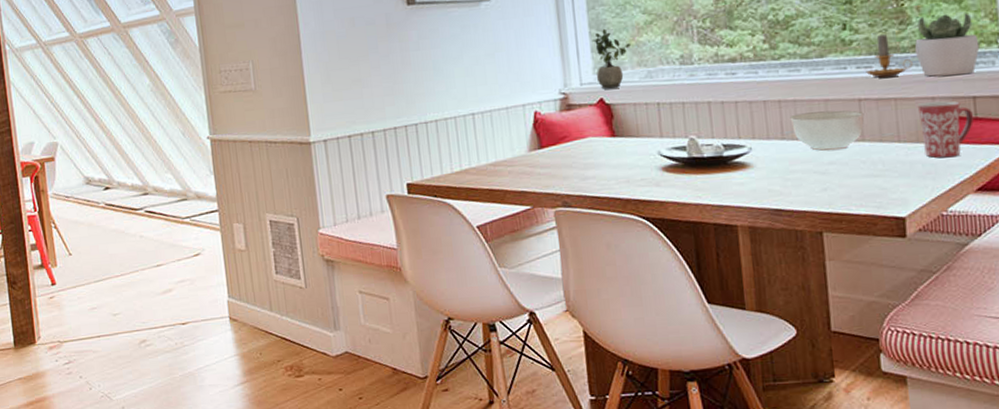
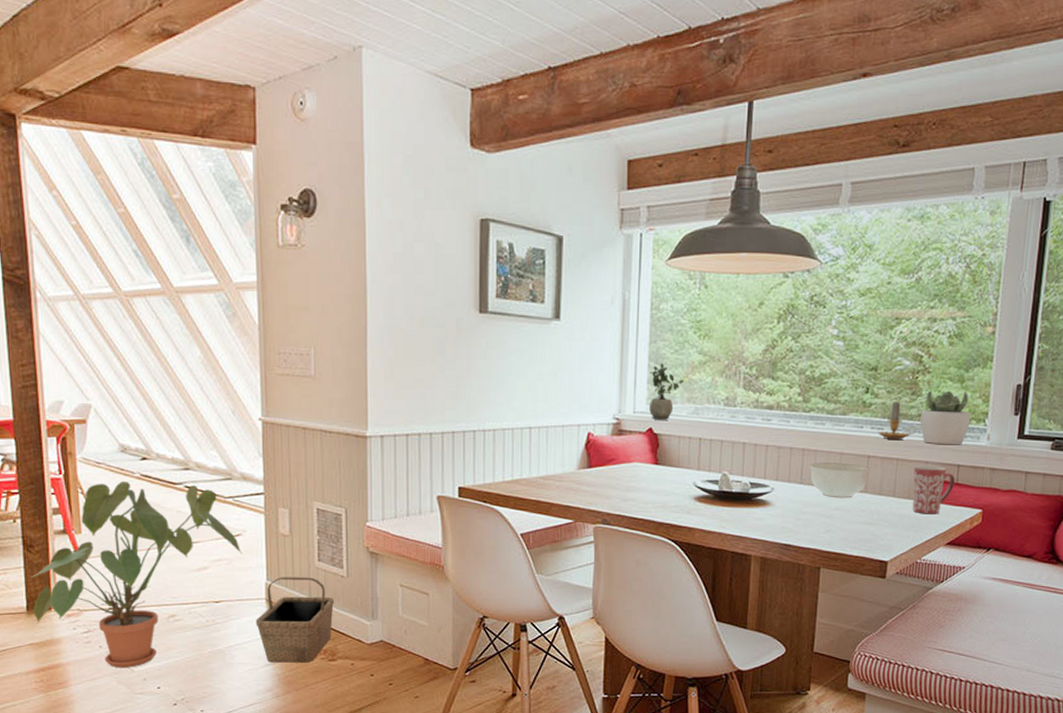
house plant: none [16,209,204,397] -> present [31,481,243,667]
basket: none [221,291,296,383] -> present [255,577,334,663]

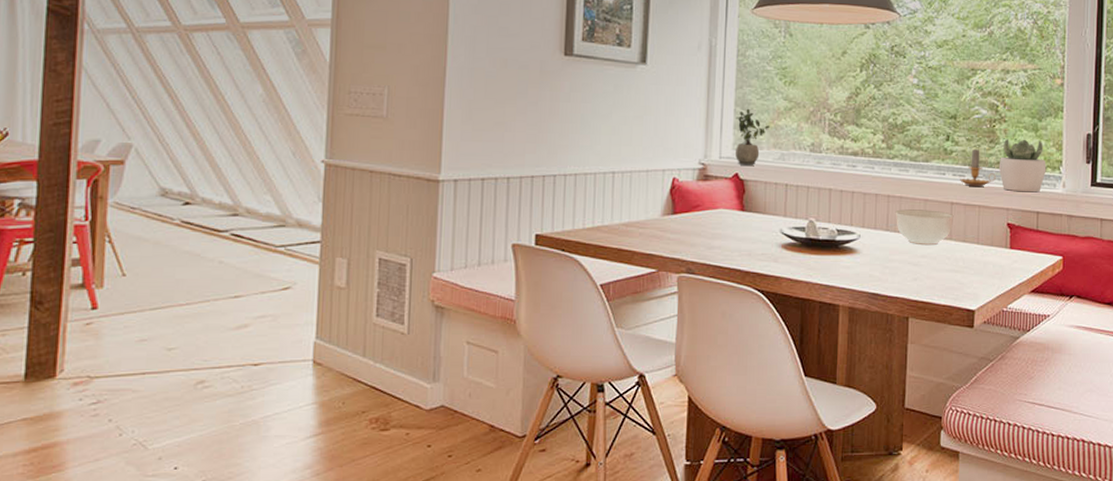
house plant: present [31,481,243,667] -> none [32,228,291,445]
basket: present [255,577,334,663] -> none [299,335,391,435]
mug: present [912,465,956,515] -> none [995,212,1036,262]

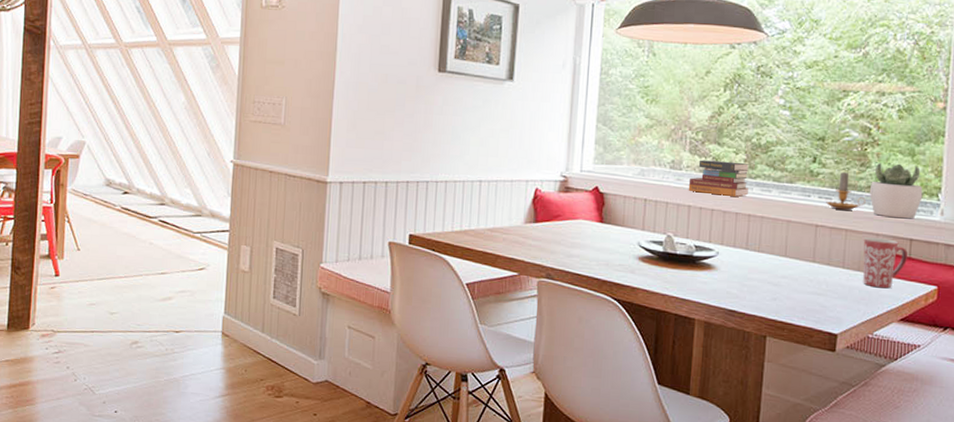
potted plant: present [734,108,771,165] -> none [595,125,631,180]
books: none [828,141,888,179] -> present [688,160,750,198]
bowl: present [895,209,954,246] -> none [755,229,819,267]
mug: none [995,212,1036,262] -> present [862,237,909,289]

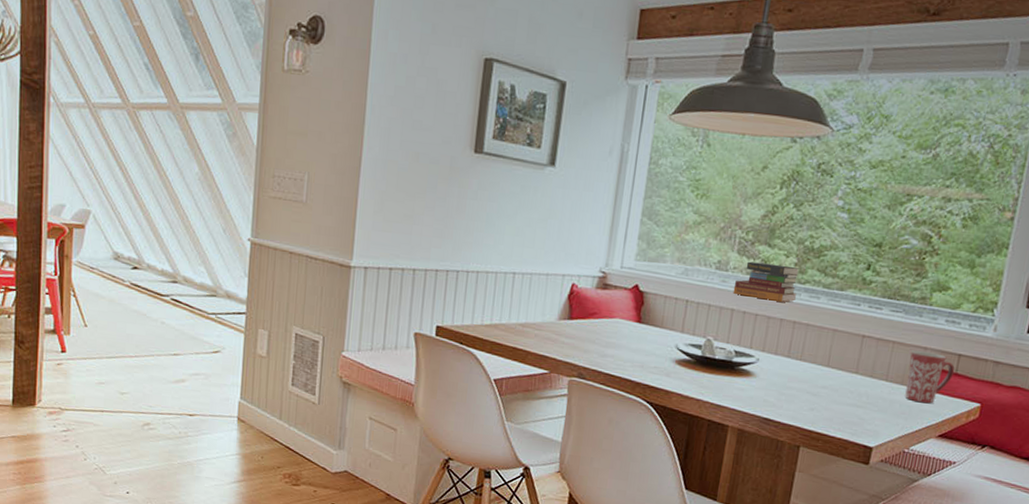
candlestick: present [826,171,866,210] -> none [876,281,918,322]
succulent plant: present [869,162,923,219] -> none [922,273,978,334]

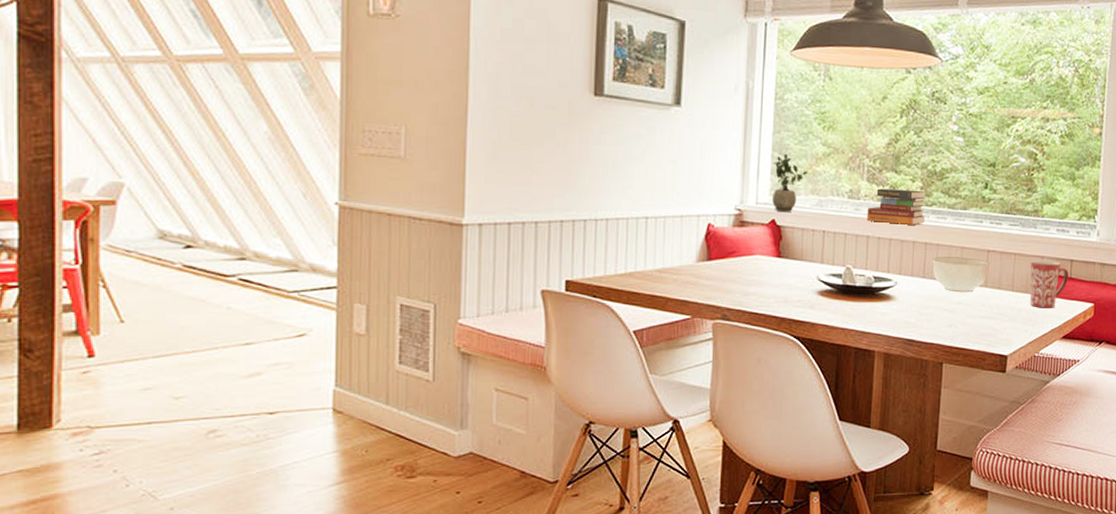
potted plant: none [636,219,677,278] -> present [771,153,808,212]
bowl: none [798,337,864,378] -> present [932,257,990,293]

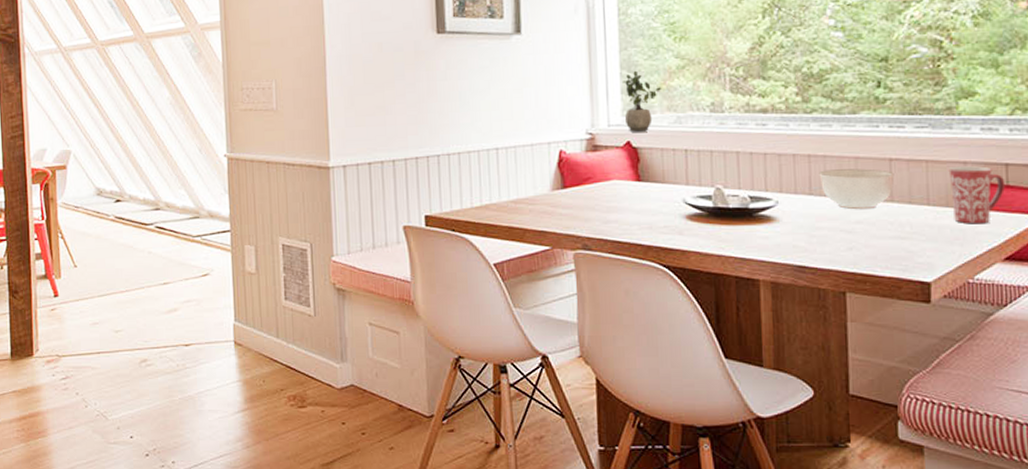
books: present [866,188,926,226] -> none [733,96,806,137]

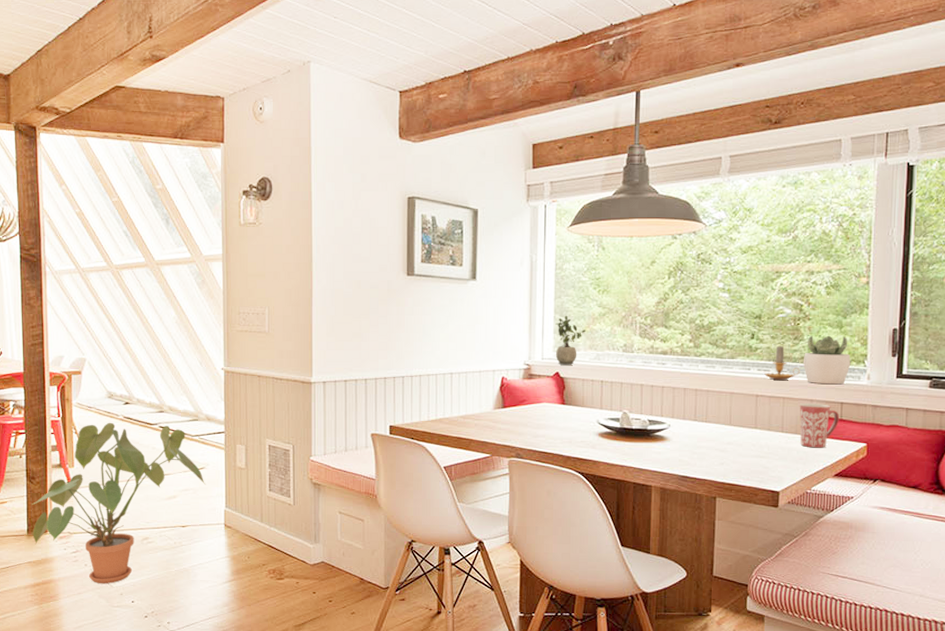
house plant: none [15,223,211,415] -> present [32,422,206,584]
bowl: present [819,168,895,210] -> none [702,401,759,434]
candlestick: none [898,94,946,138] -> present [764,345,800,380]
succulent plant: none [948,78,1015,142] -> present [803,335,851,385]

